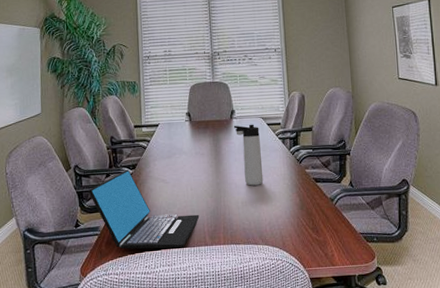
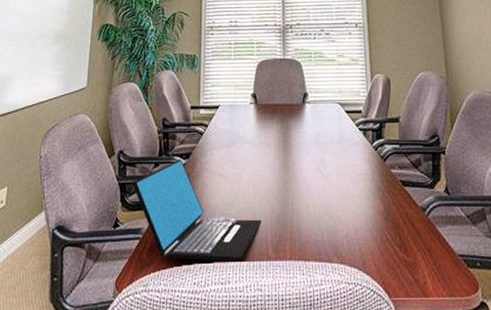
thermos bottle: present [233,124,264,186] -> none [306,110,340,186]

